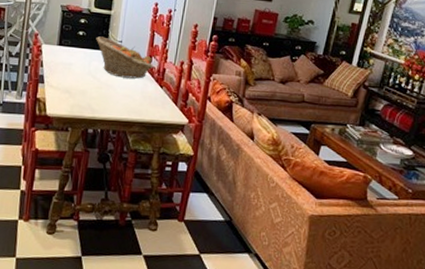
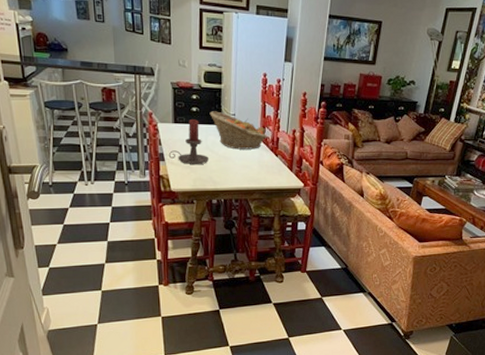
candle holder: none [48,43,91,90] -> present [168,119,210,164]

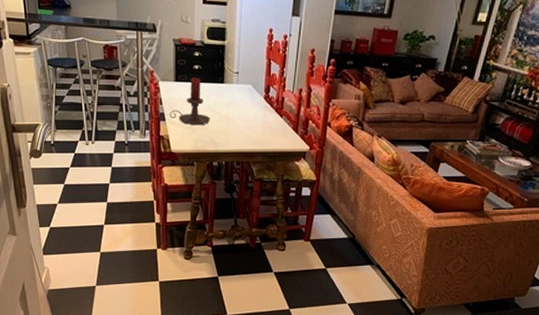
fruit basket: present [209,111,267,150] -> none [212,69,272,110]

